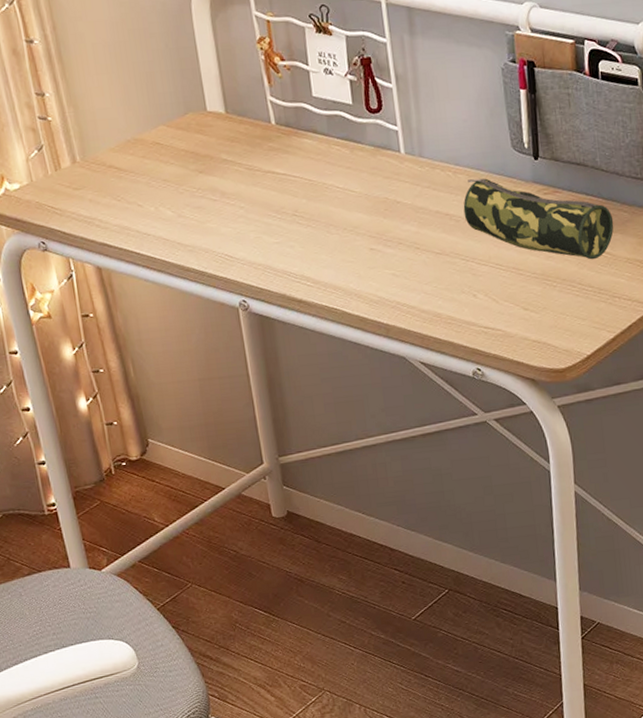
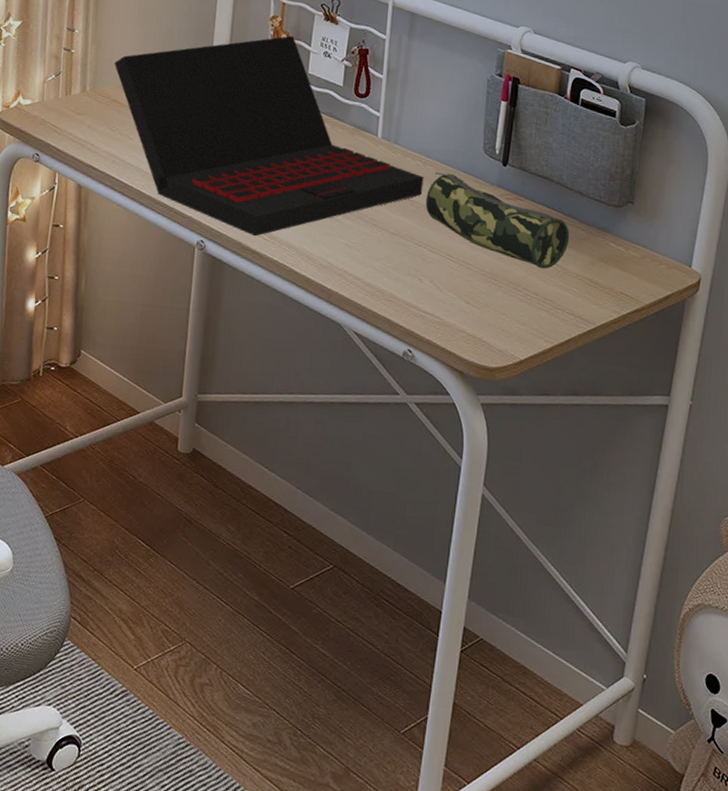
laptop: none [99,56,459,285] -> present [114,35,424,237]

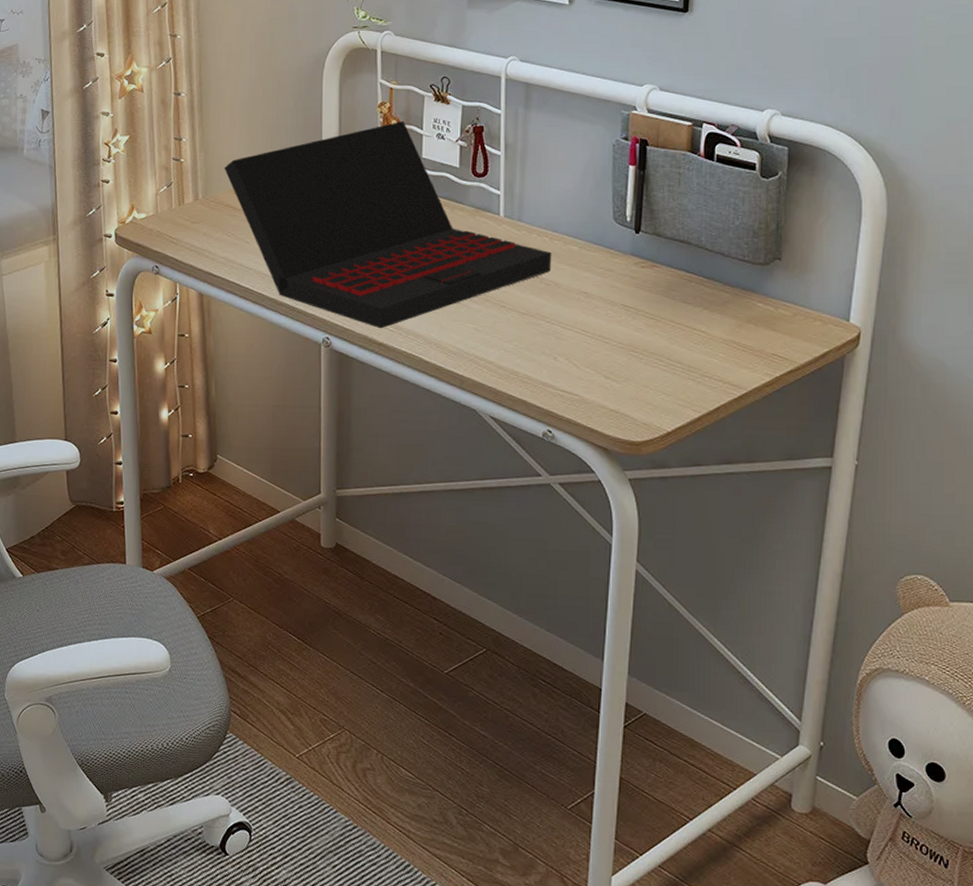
pencil case: present [425,172,570,269] -> none [555,246,713,337]

